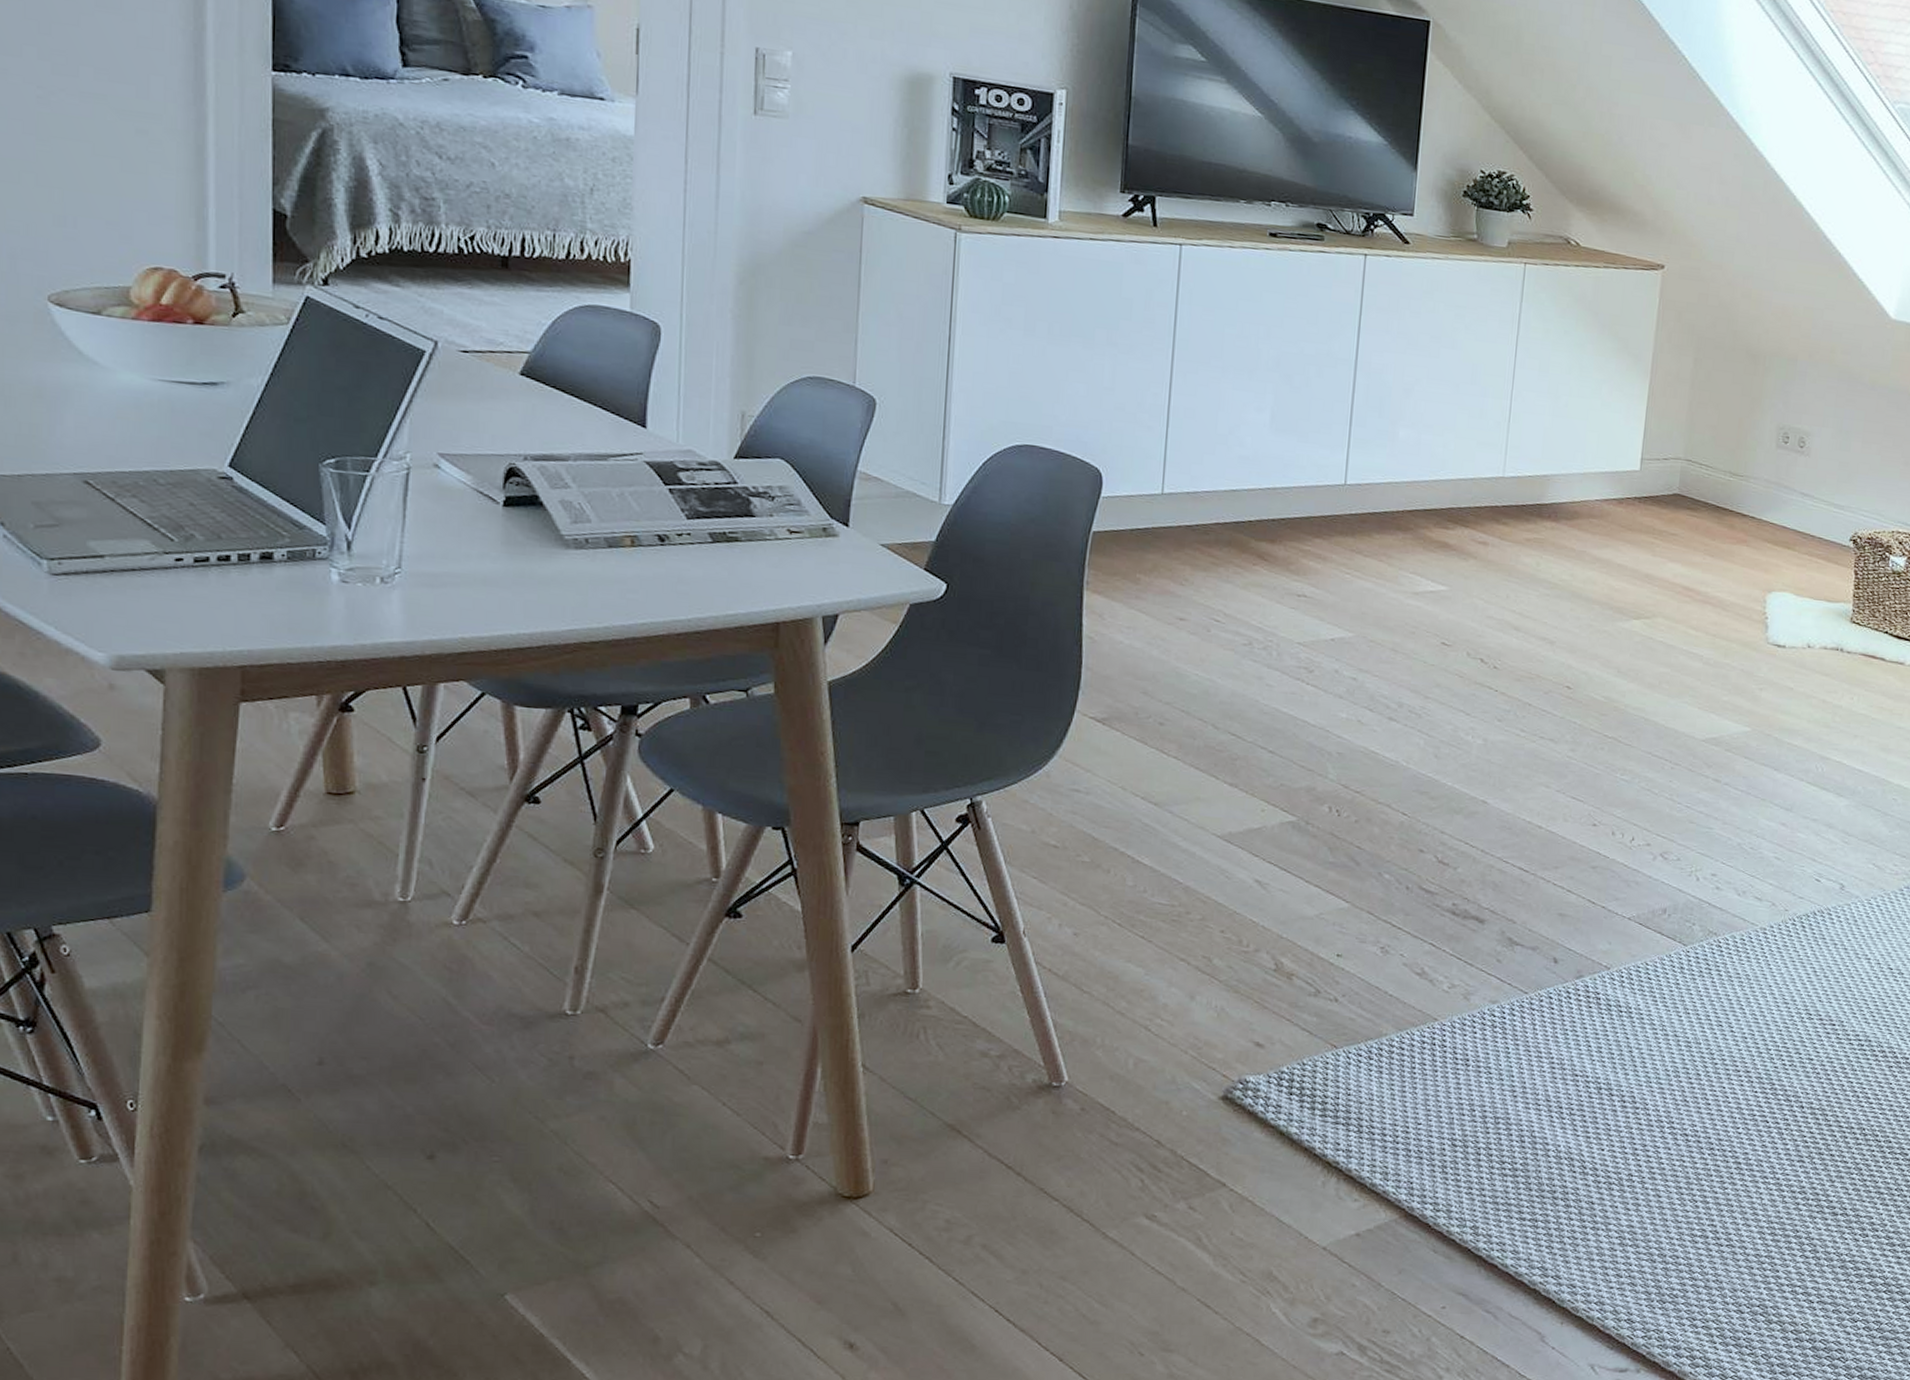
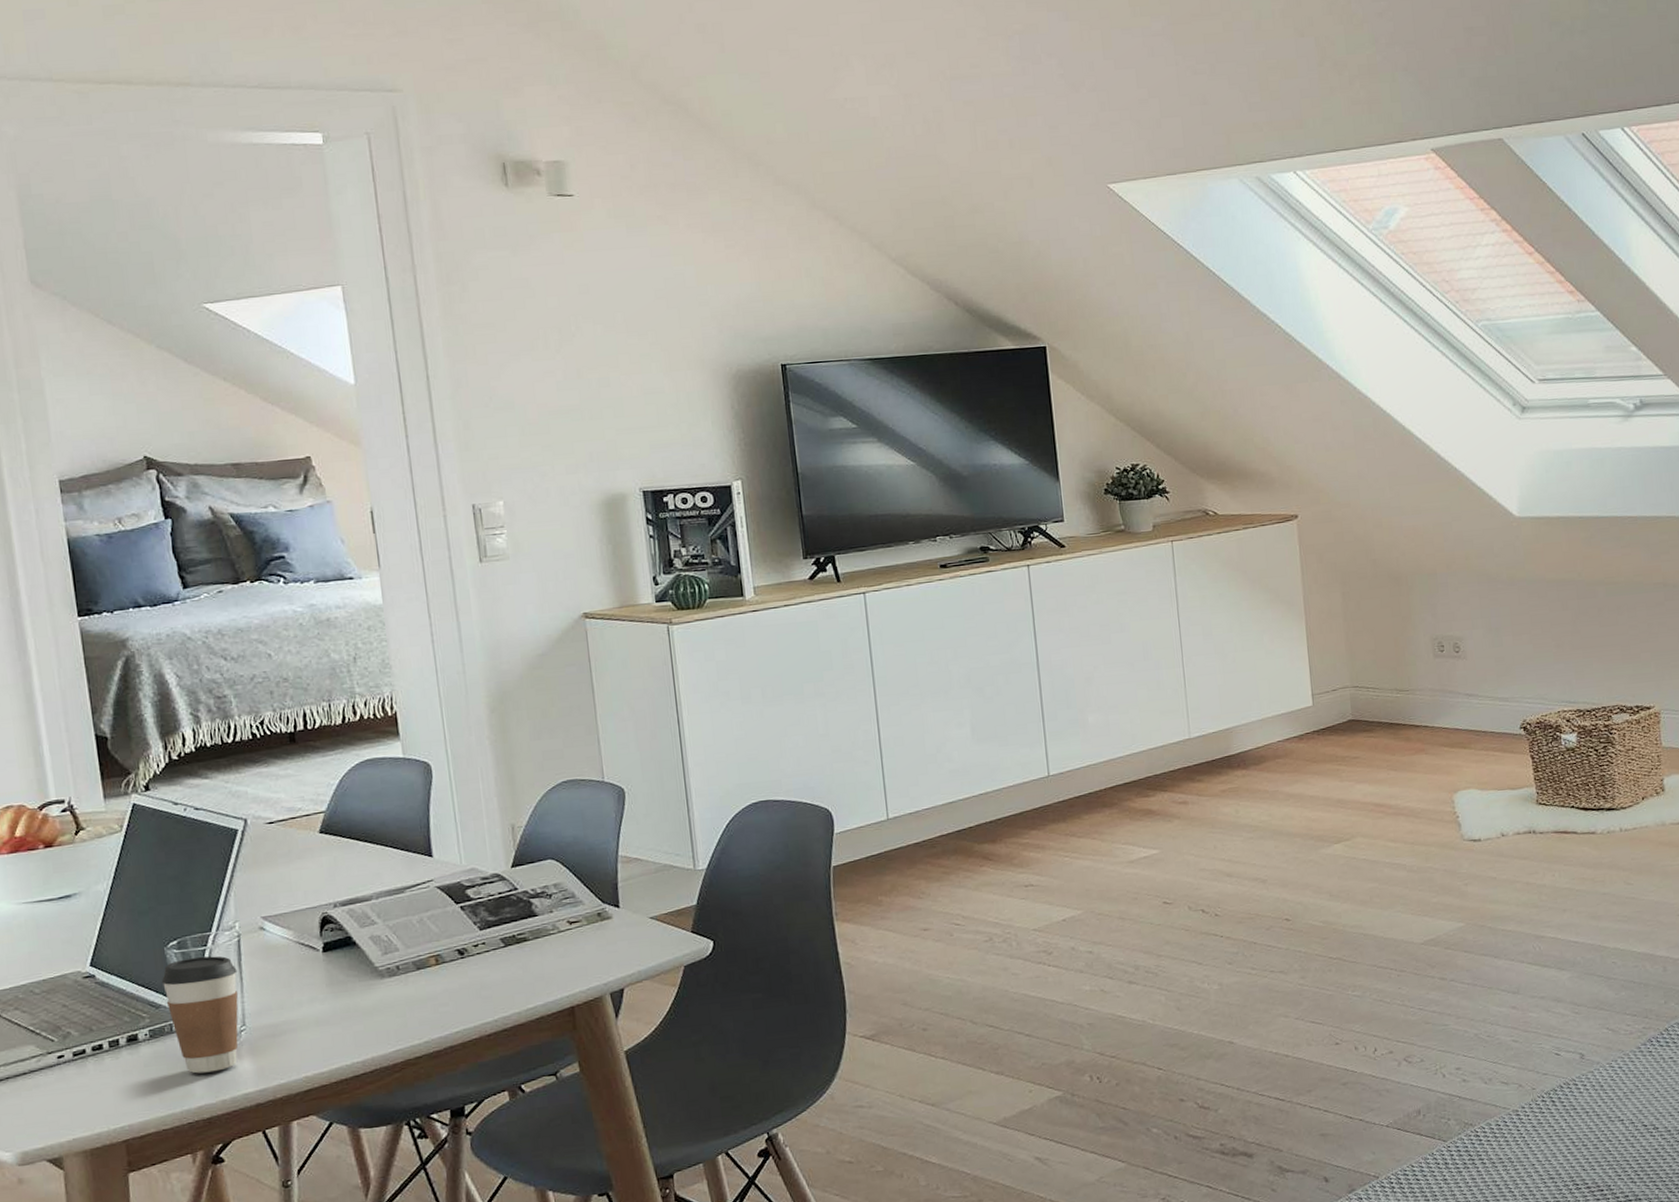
coffee cup: none [310,481,401,612] -> present [161,956,238,1074]

